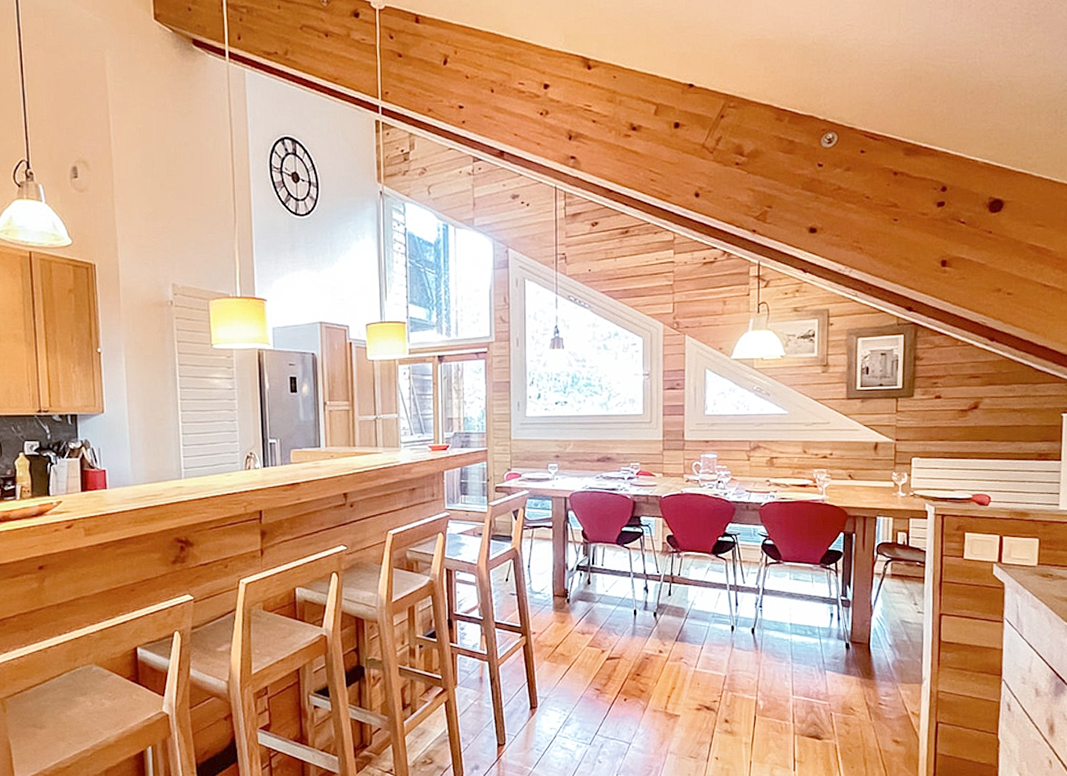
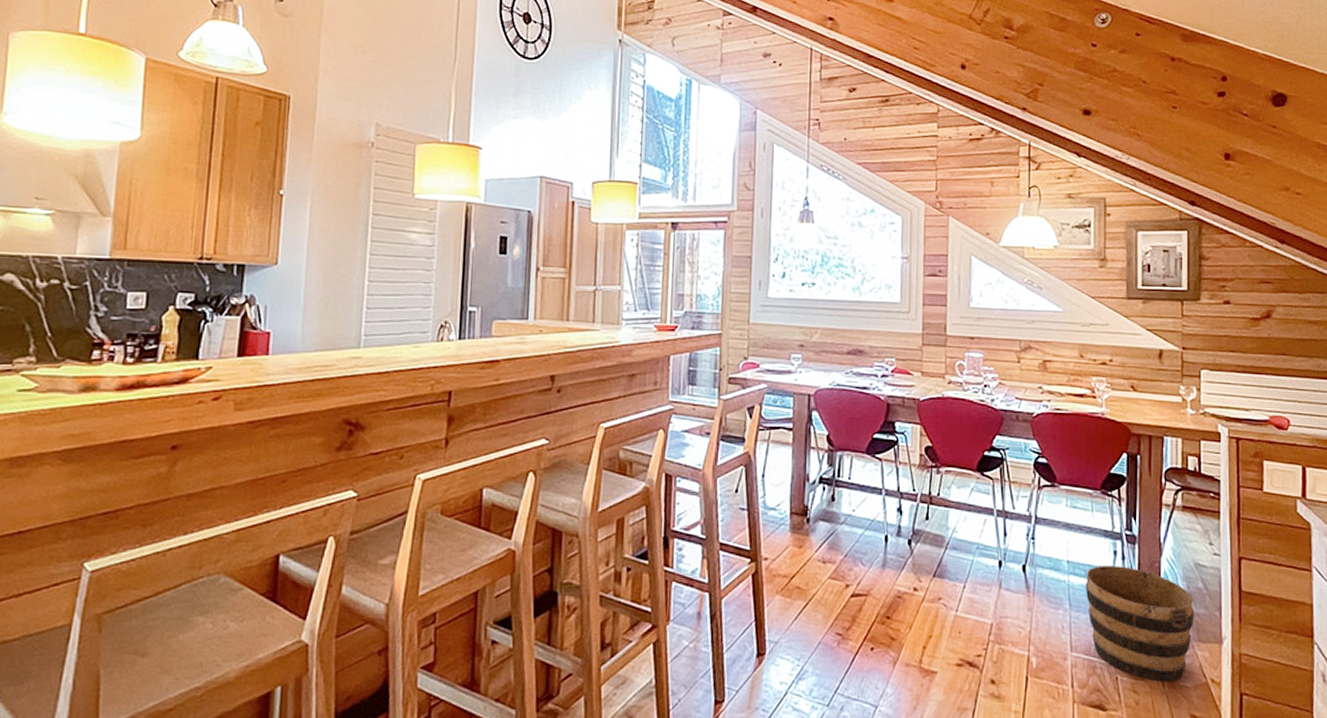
bucket: none [805,625,899,716] -> present [1085,566,1194,682]

